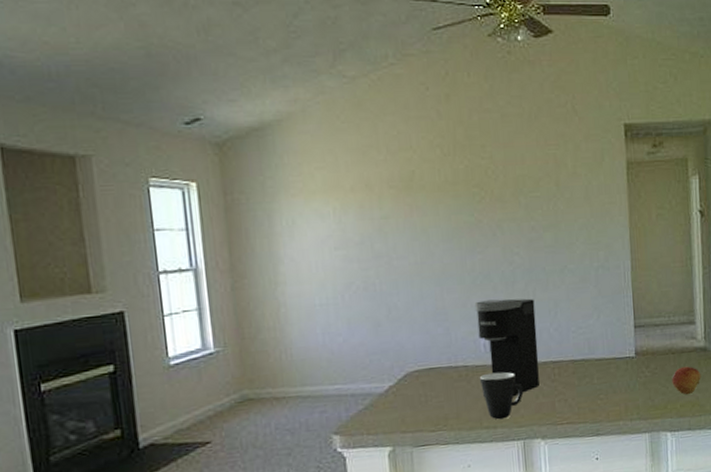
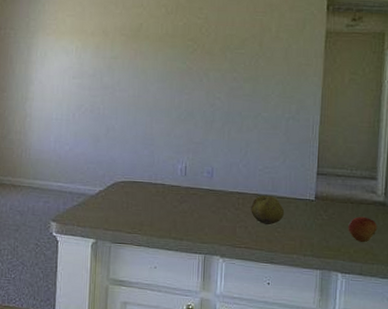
coffee maker: present [474,298,539,398] -> none [175,133,229,217]
mug: present [479,372,524,420] -> none [173,193,210,234]
fruit: none [568,359,606,393] -> present [251,195,285,225]

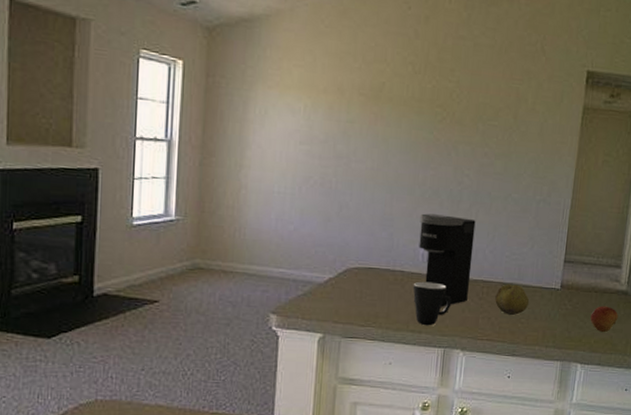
mug: none [173,193,210,234] -> present [413,281,452,326]
coffee maker: none [175,133,229,217] -> present [414,213,476,307]

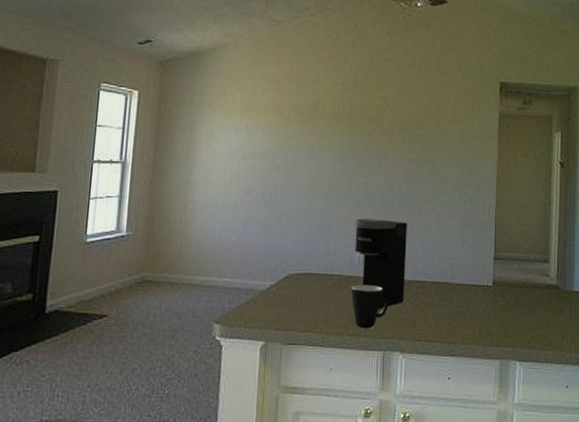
fruit: present [495,284,530,315] -> none [430,283,464,314]
fruit: present [590,306,619,333] -> none [524,301,552,328]

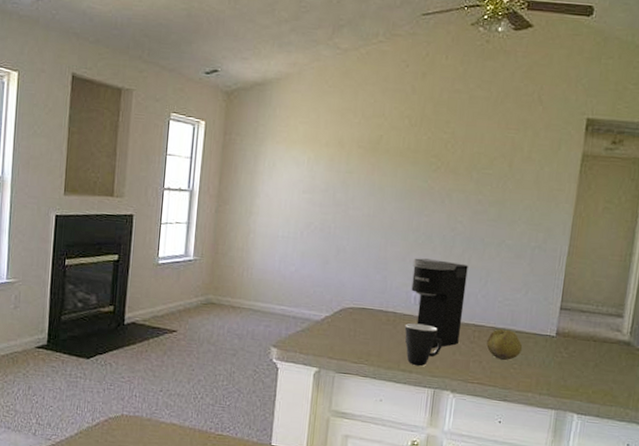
fruit: none [430,283,464,314] -> present [486,329,523,360]

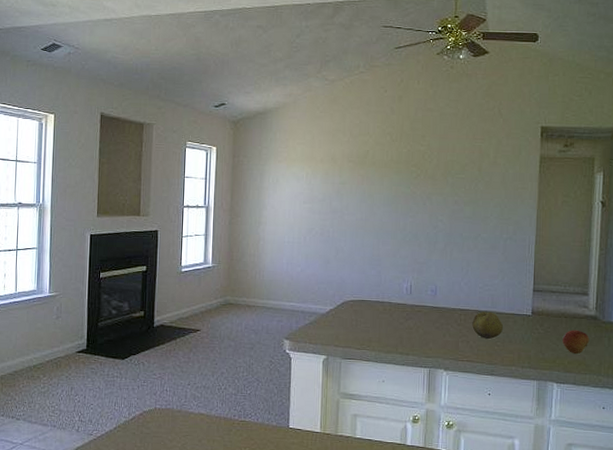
mug: present [404,323,443,367] -> none [399,310,434,349]
coffee maker: present [405,258,468,349] -> none [401,254,451,333]
fruit: none [588,355,620,384] -> present [562,330,590,355]

